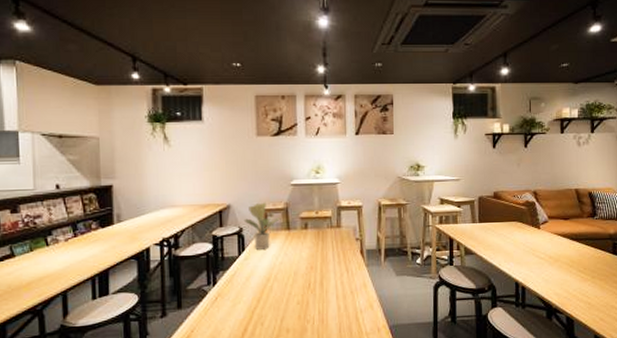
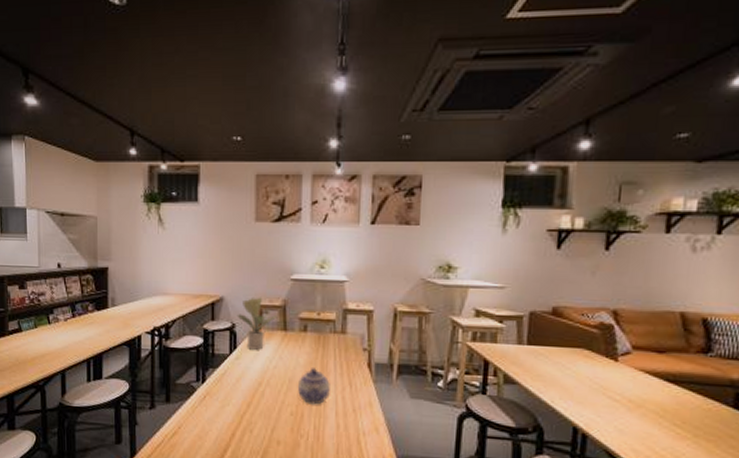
teapot: none [303,260,330,293] -> present [298,368,330,405]

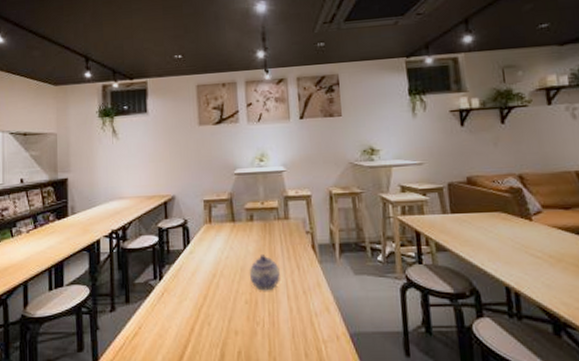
potted plant: present [237,297,278,350] -> none [188,192,226,243]

